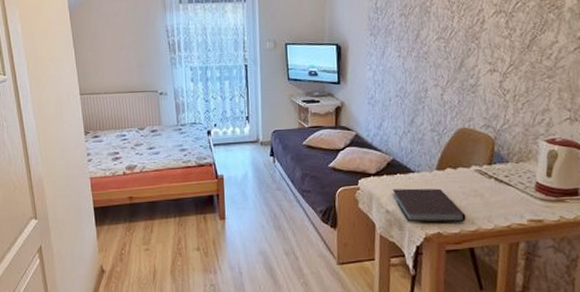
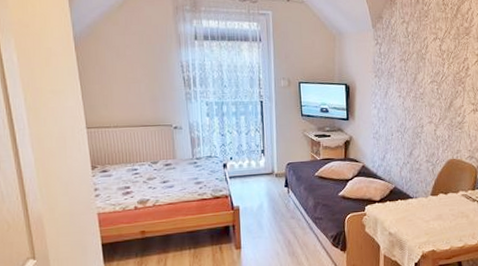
notebook: present [392,188,466,223] -> none [394,211,455,243]

